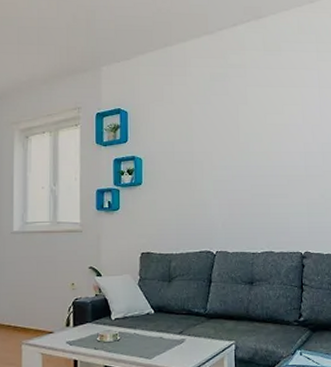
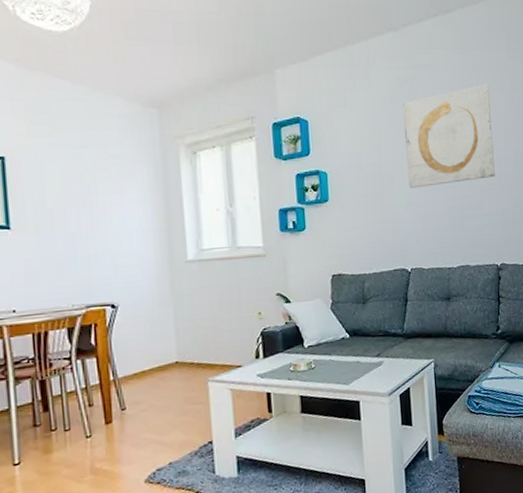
wall art: none [215,82,301,176] -> present [403,84,495,189]

